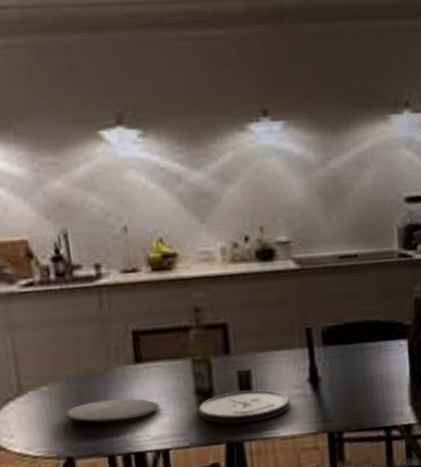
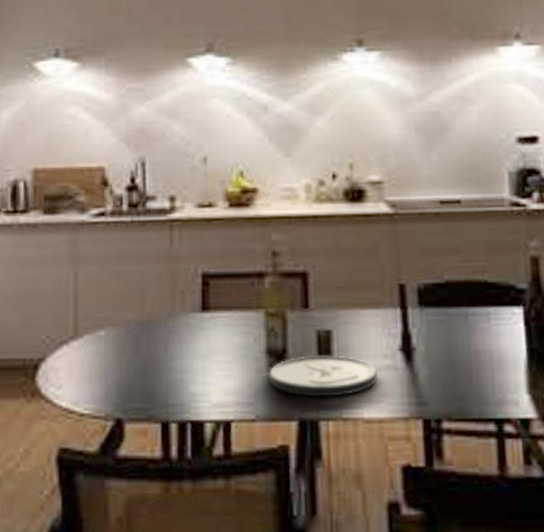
plate: present [66,398,160,423] -> none [121,352,225,381]

